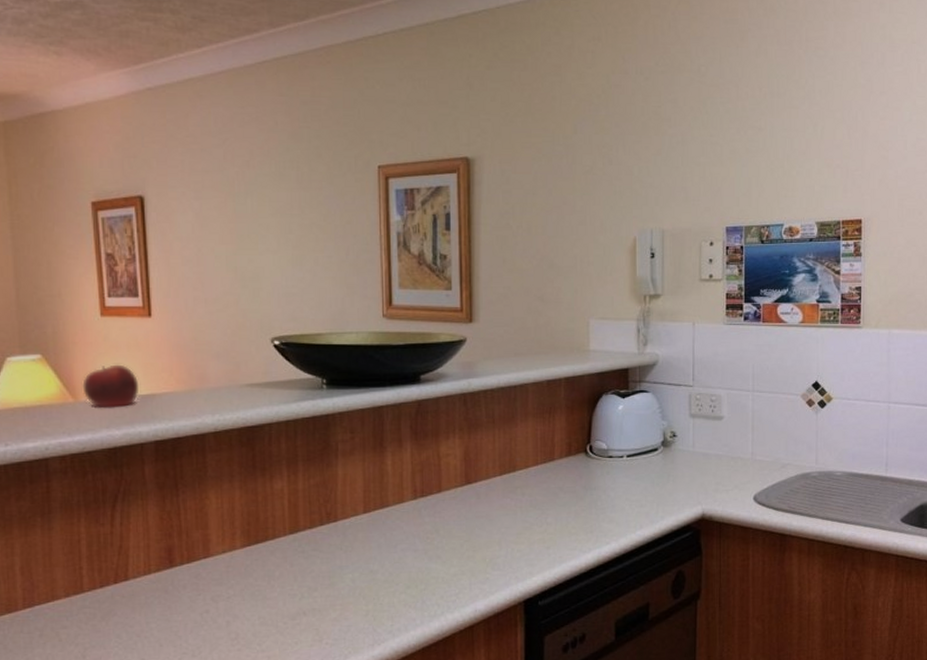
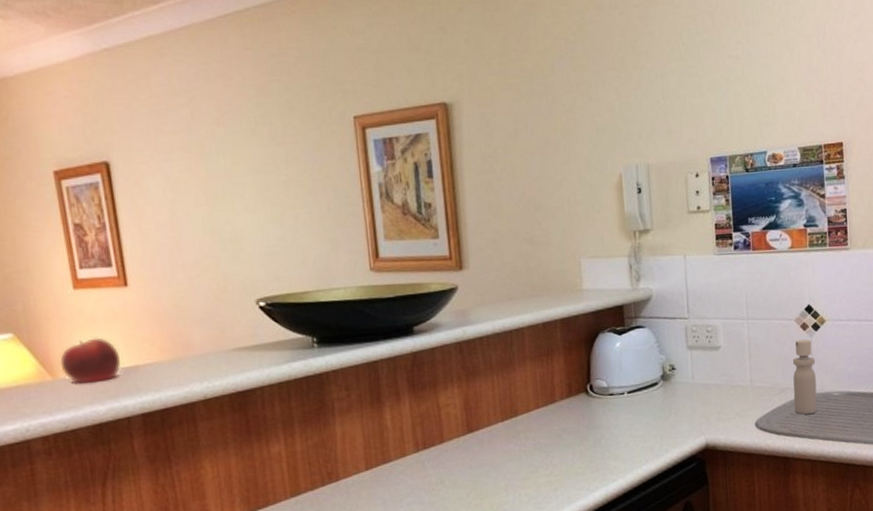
spray bottle: none [794,415,819,492] -> present [792,339,817,415]

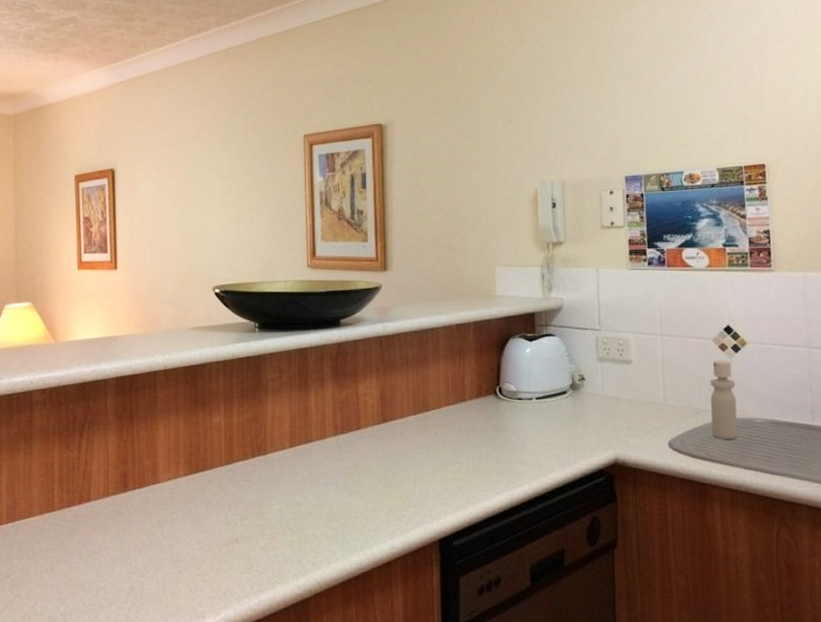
fruit: present [59,337,122,385] -> none [61,310,105,349]

